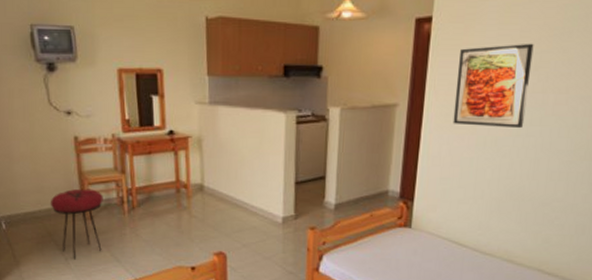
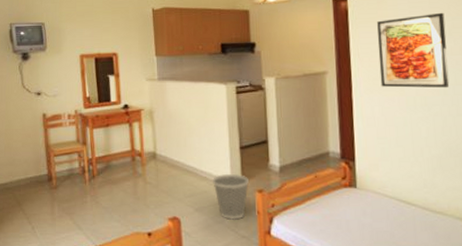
stool: present [50,188,103,260] -> none [20,160,67,228]
wastebasket: none [263,210,301,256] -> present [213,174,249,220]

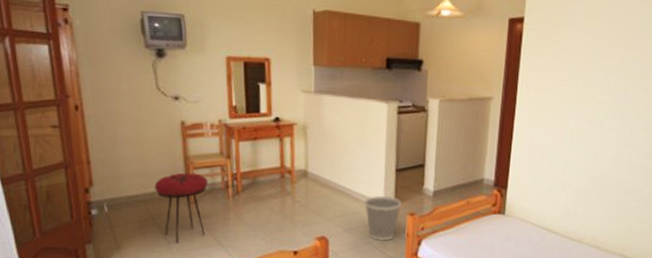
stool: none [20,160,67,228] -> present [154,172,208,244]
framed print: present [377,12,450,88] -> none [543,44,615,123]

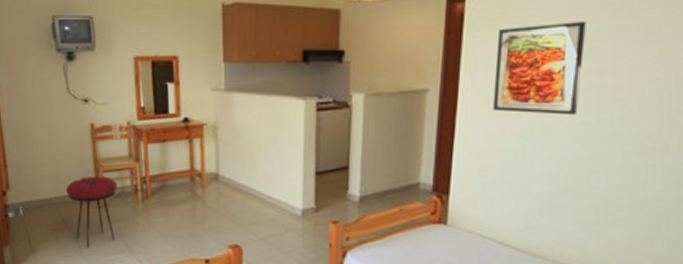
wastebasket: present [365,196,401,241] -> none [281,201,322,252]
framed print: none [543,44,615,123] -> present [492,21,587,116]

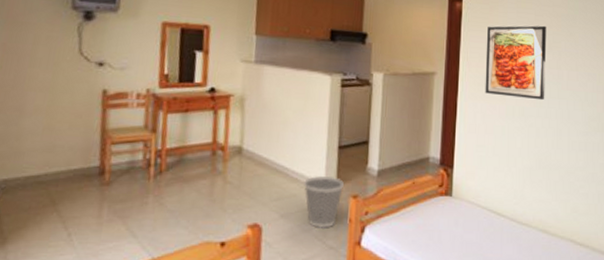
stool: present [65,176,117,248] -> none [60,148,127,235]
wastebasket: none [281,201,322,252] -> present [304,176,344,228]

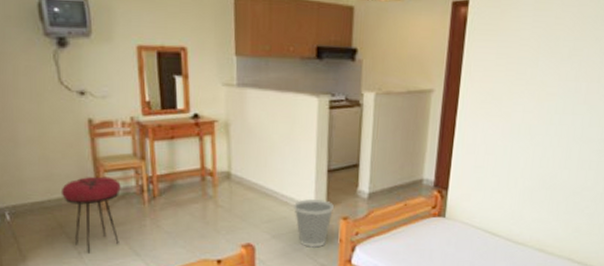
stool: none [60,148,127,235] -> present [60,176,121,254]
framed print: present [485,25,547,101] -> none [488,30,568,117]

